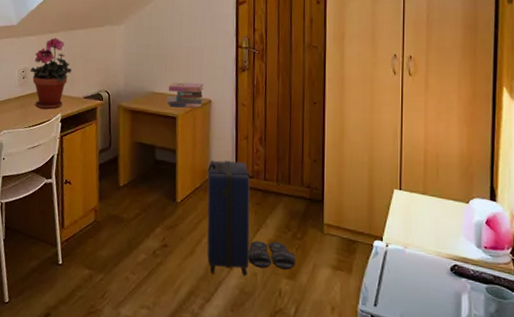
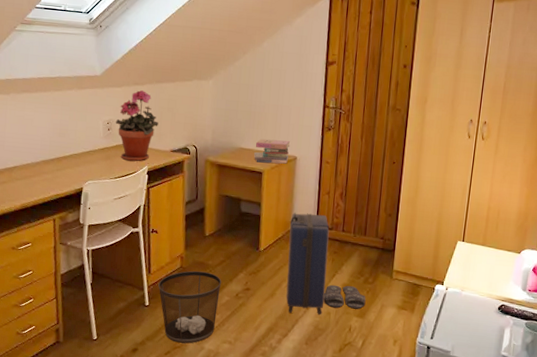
waste bin: none [72,225,138,309] -> present [158,270,222,344]

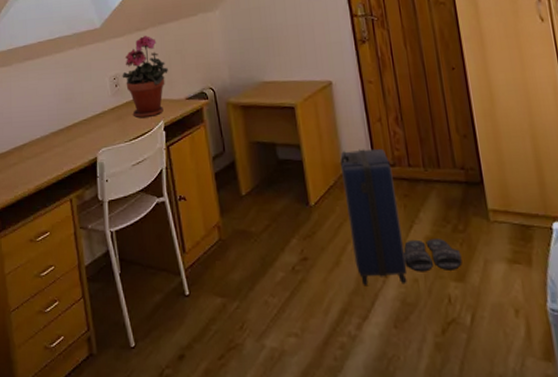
waste bin: present [158,270,222,344] -> none [196,242,274,342]
books: present [253,139,290,164] -> none [279,64,323,96]

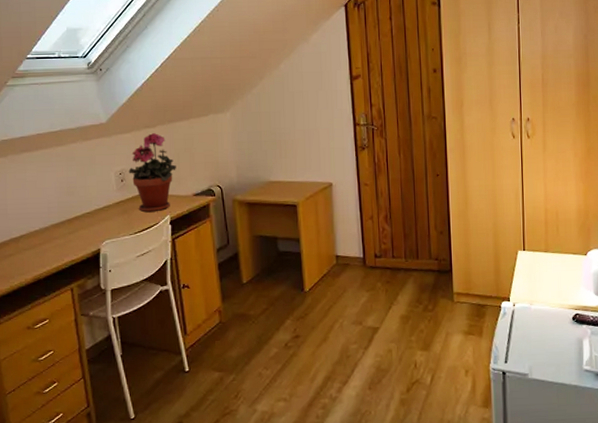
suitcase: present [339,148,407,286] -> none [334,242,383,357]
slippers: present [403,239,462,272] -> none [382,317,429,344]

